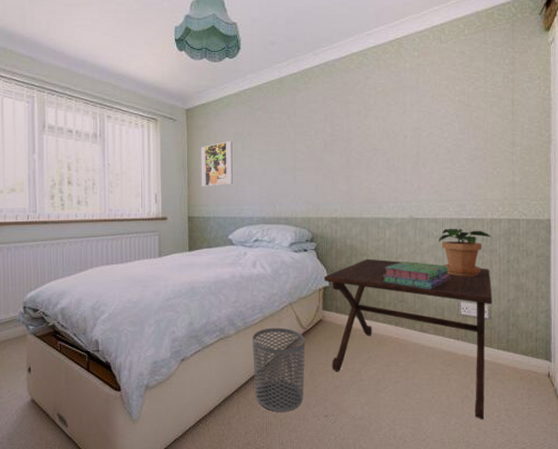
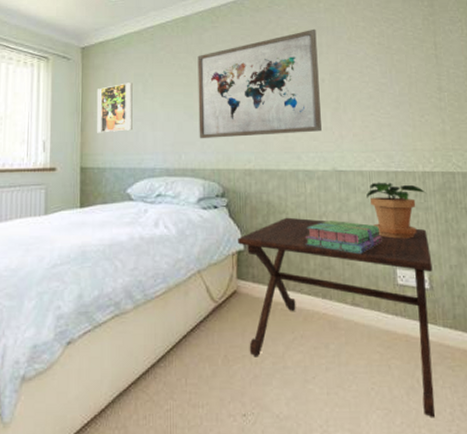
waste bin: present [253,327,305,412] -> none [154,301,217,410]
wall art: none [291,88,402,191] -> present [197,29,322,139]

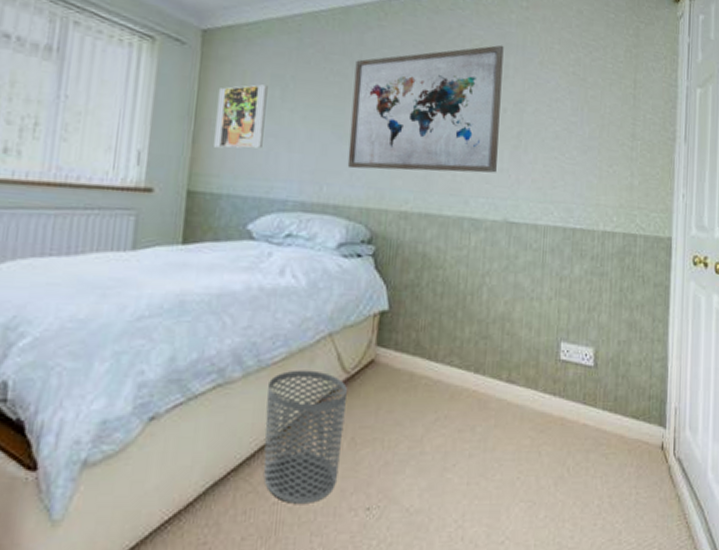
waste bin: none [154,301,217,410] -> present [263,370,347,504]
side table: present [237,217,436,418] -> none [381,273,600,511]
stack of books: present [306,221,382,253] -> none [463,281,550,322]
potted plant: present [366,182,426,239] -> none [538,239,604,308]

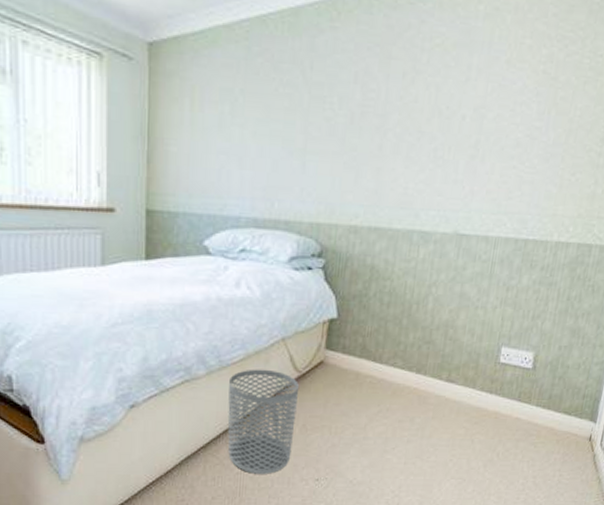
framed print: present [214,84,268,149] -> none [167,100,217,168]
wall art: present [347,44,504,173] -> none [298,42,468,185]

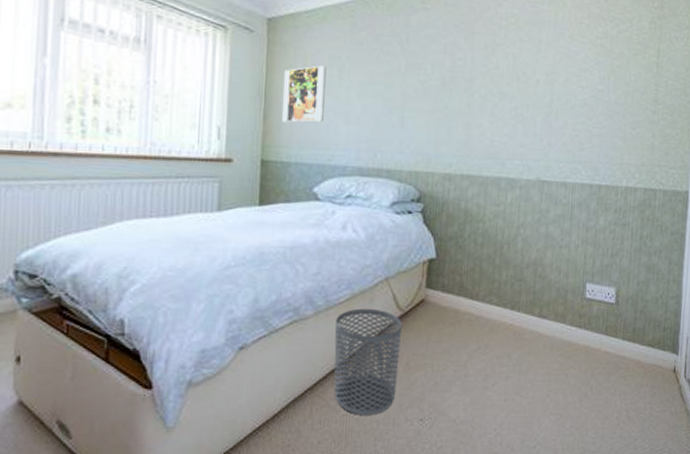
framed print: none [167,100,217,168] -> present [282,65,326,123]

